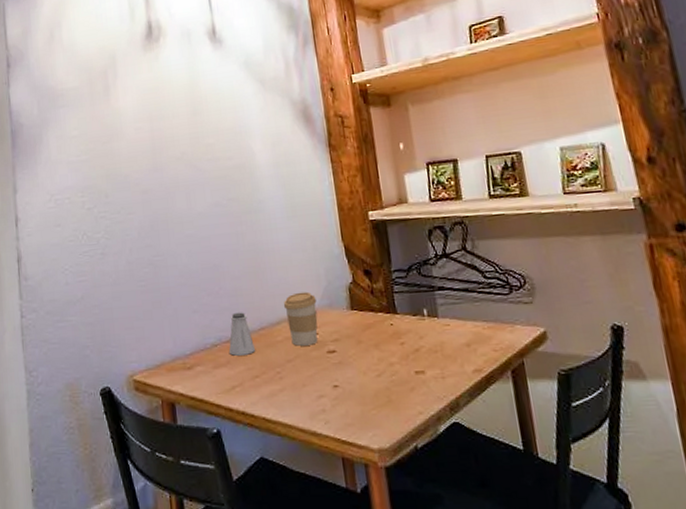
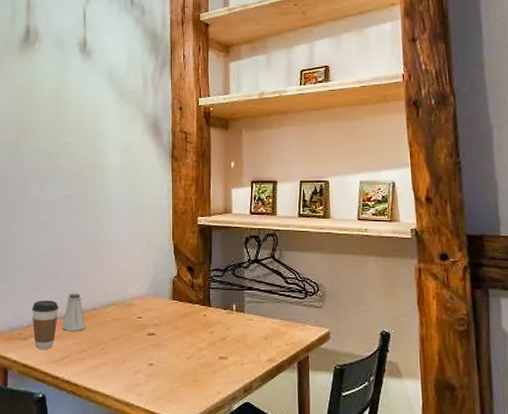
coffee cup: none [193,322,223,379] -> present [32,300,58,349]
coffee cup: present [283,291,318,346] -> none [115,280,144,327]

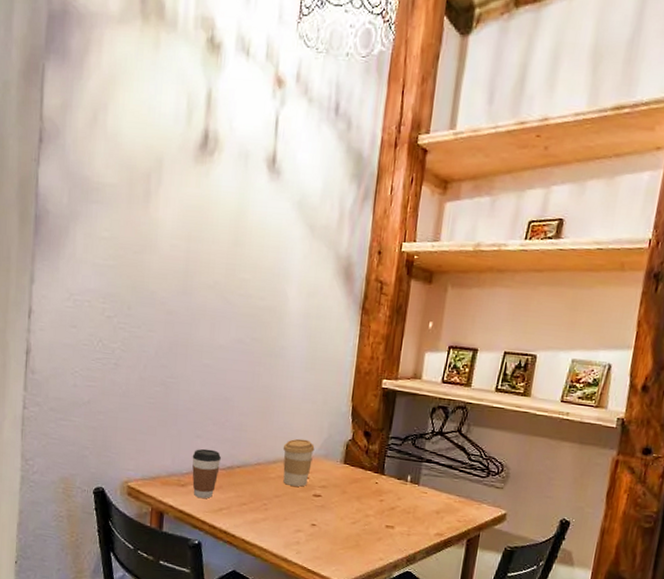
saltshaker: present [62,293,86,331] -> none [223,445,249,484]
coffee cup: none [115,280,144,327] -> present [282,438,315,487]

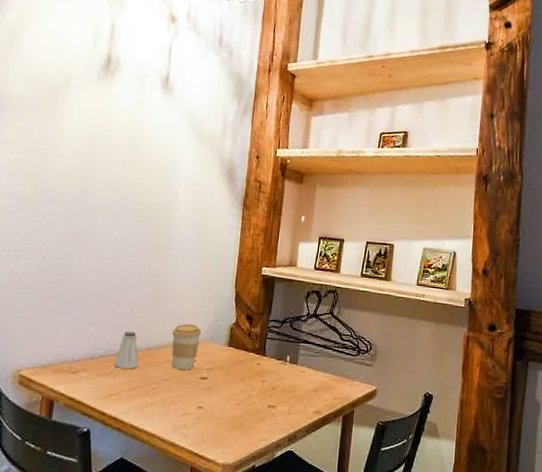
coffee cup: present [192,448,221,498] -> none [84,335,113,385]
saltshaker: none [223,445,249,484] -> present [114,331,139,369]

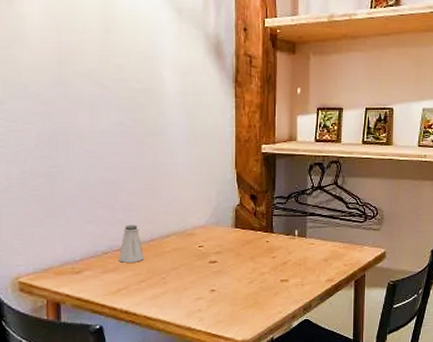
coffee cup: present [171,323,202,370] -> none [174,210,206,256]

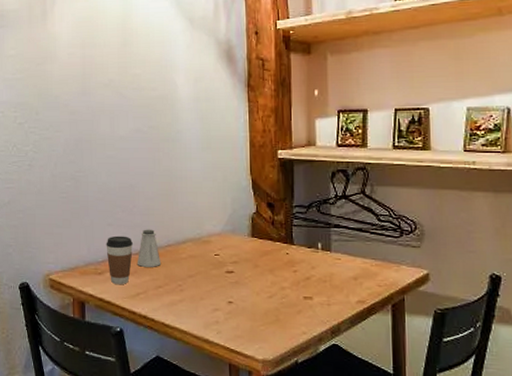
coffee cup: none [84,233,114,282] -> present [106,236,133,284]

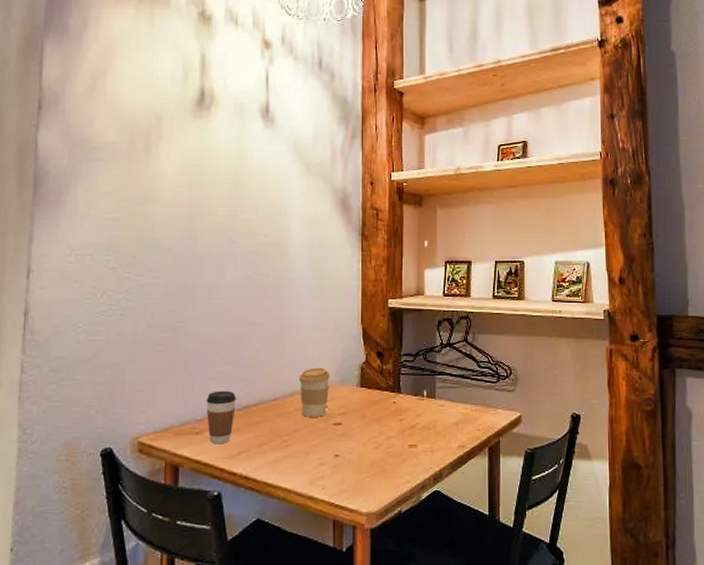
saltshaker: present [137,229,162,267] -> none [239,382,267,423]
coffee cup: none [190,217,221,264] -> present [298,367,330,417]

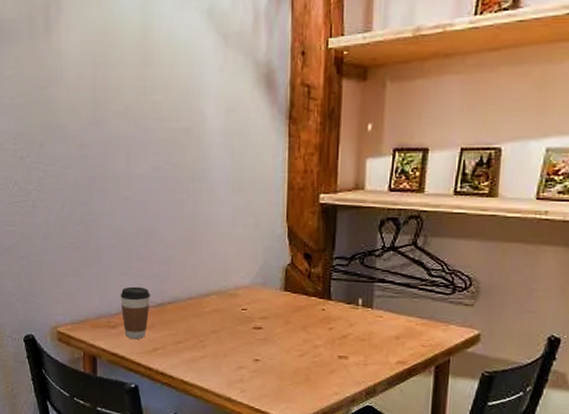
coffee cup: present [298,367,330,417] -> none [215,267,250,320]

